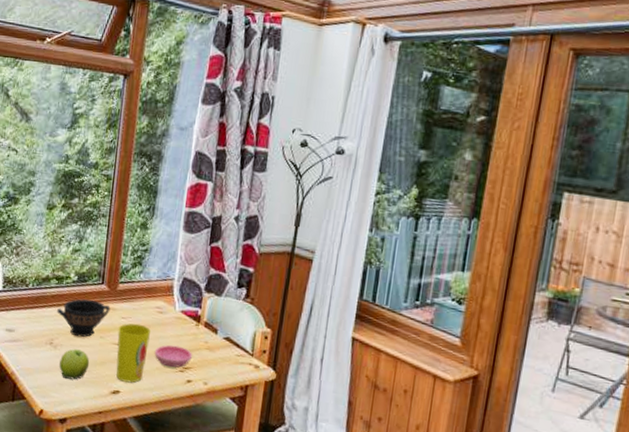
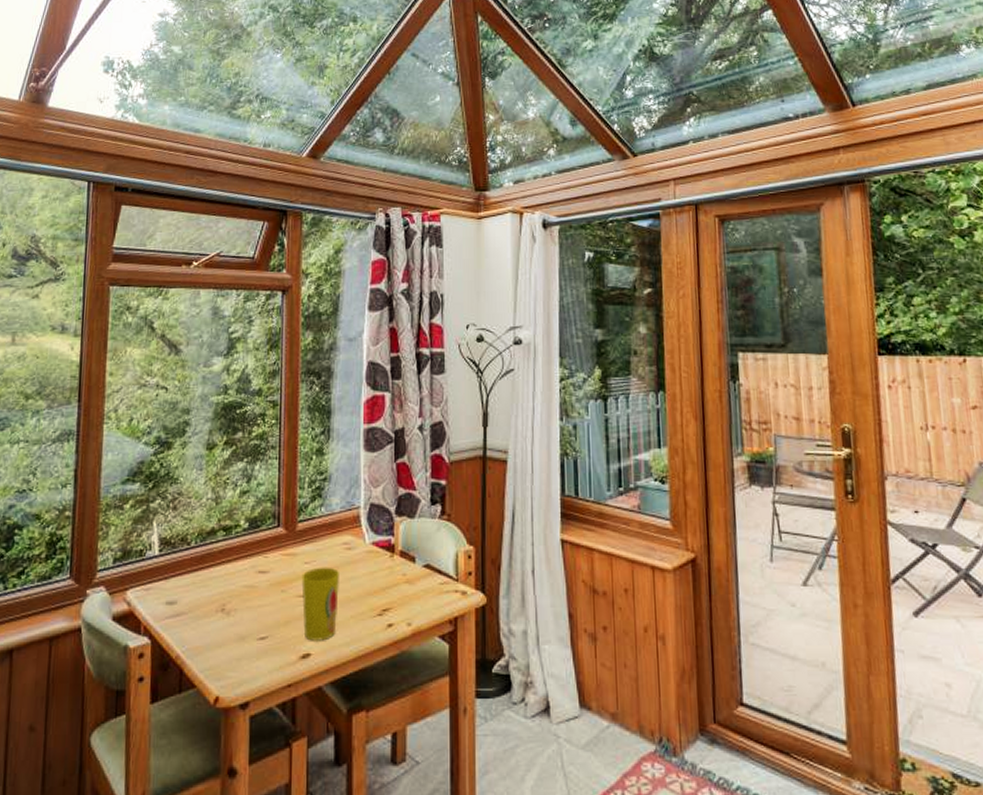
bowl: present [57,299,111,338] -> none [227,547,291,596]
fruit: present [59,348,90,380] -> none [235,611,272,650]
saucer: present [154,344,193,368] -> none [346,585,391,613]

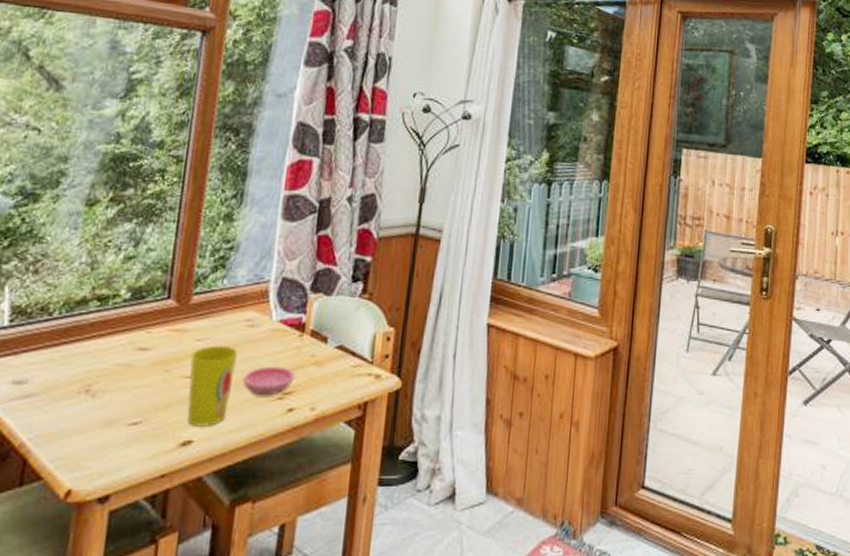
saucer: none [346,585,391,613] -> present [242,366,296,396]

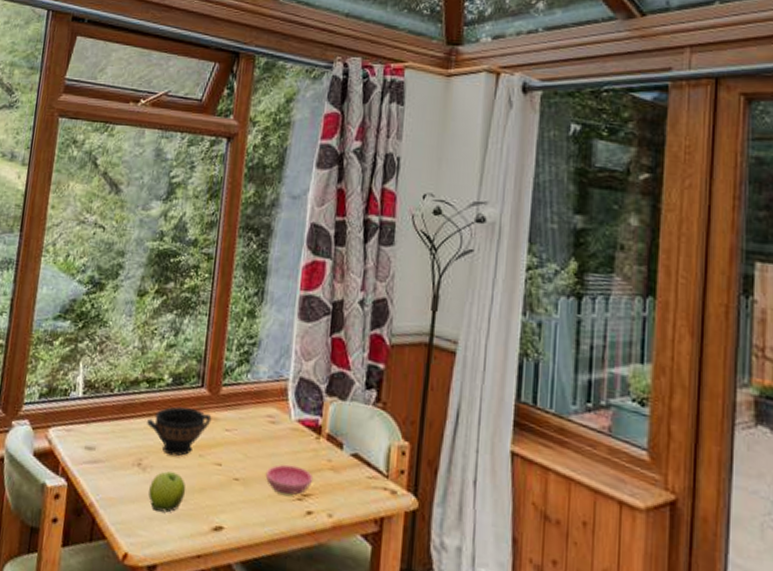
bowl: none [97,321,180,376] -> present [147,406,212,457]
fruit: none [99,393,148,437] -> present [148,471,186,513]
cup: present [187,345,239,427] -> none [218,437,262,516]

